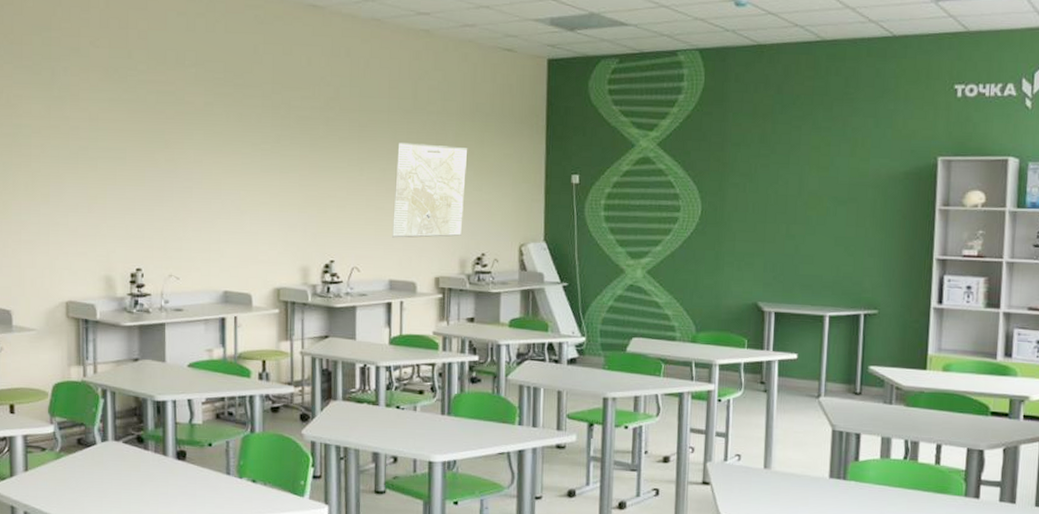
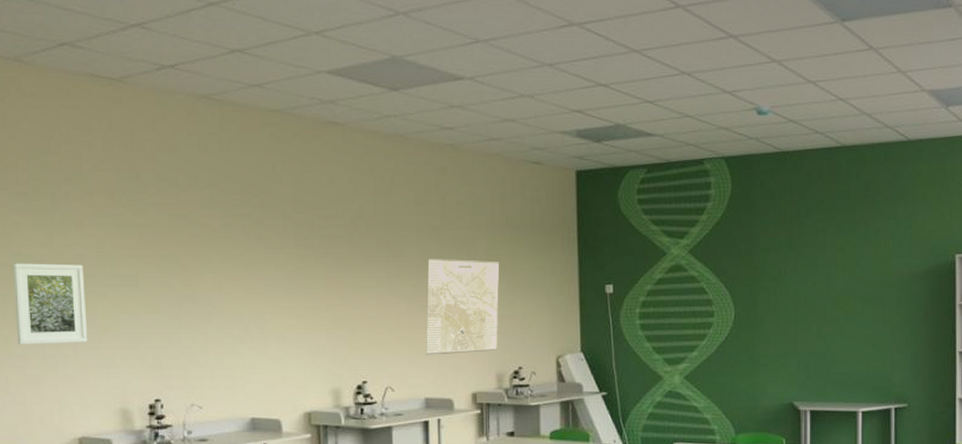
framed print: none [14,133,78,212] -> present [12,263,88,344]

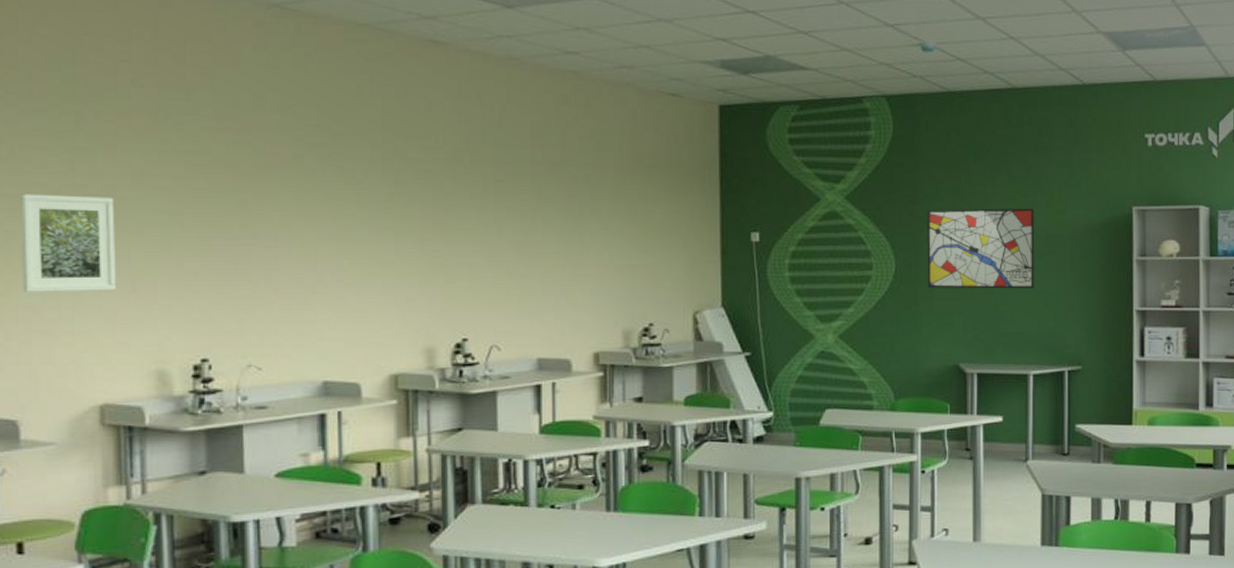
map: present [425,259,500,355] -> none [539,199,629,309]
wall art: none [763,258,863,333] -> present [927,208,1035,289]

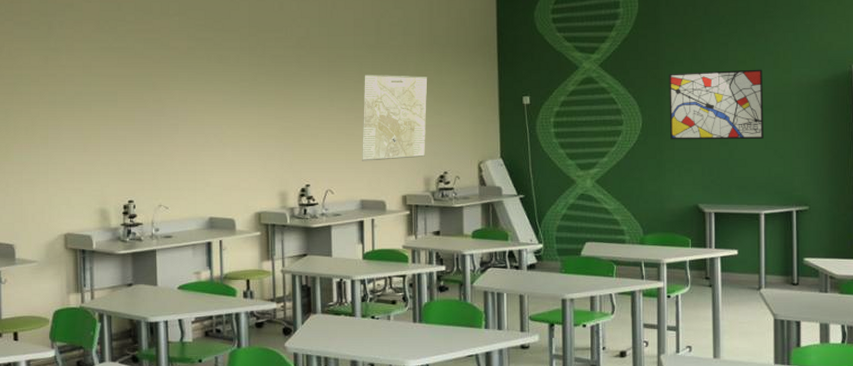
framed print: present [20,194,117,292] -> none [15,82,74,153]
map: none [539,199,629,309] -> present [361,75,428,161]

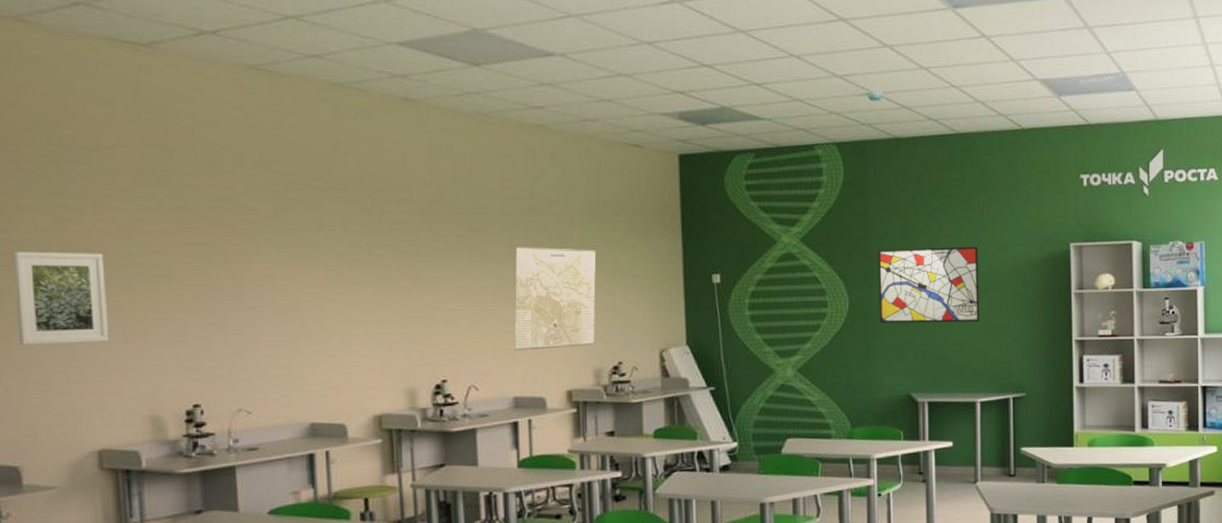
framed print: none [15,82,74,153] -> present [13,251,110,345]

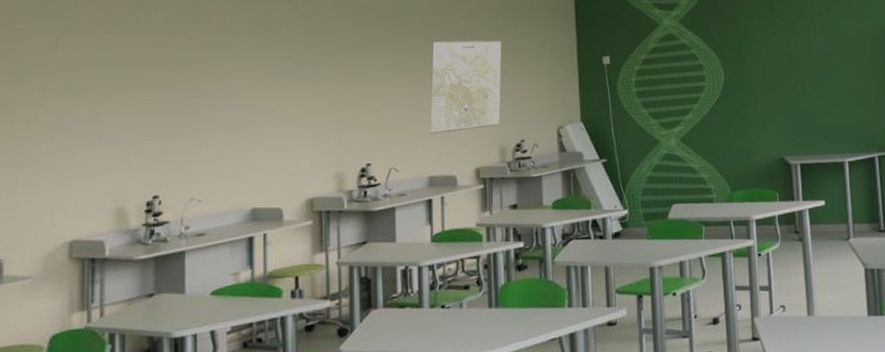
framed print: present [13,251,110,345] -> none [12,66,89,149]
wall art: present [878,246,979,323] -> none [748,19,843,93]

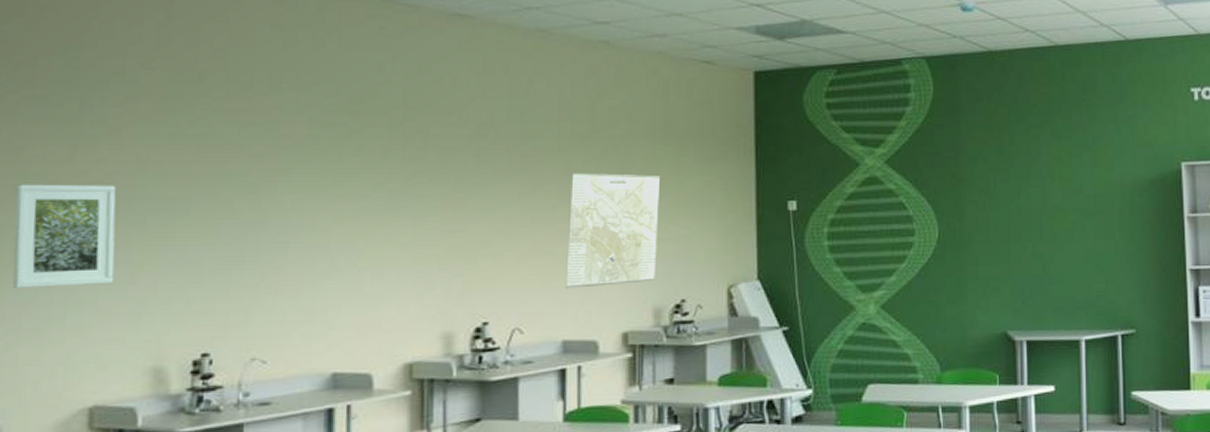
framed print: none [12,66,89,149] -> present [12,184,116,288]

